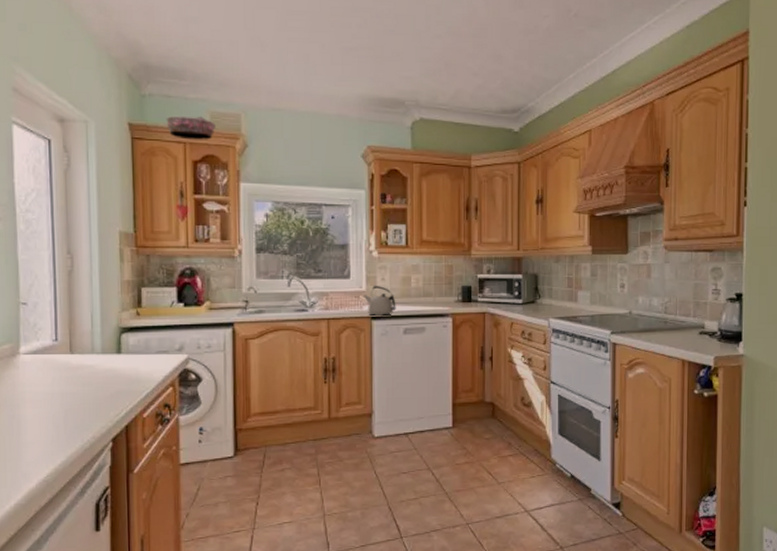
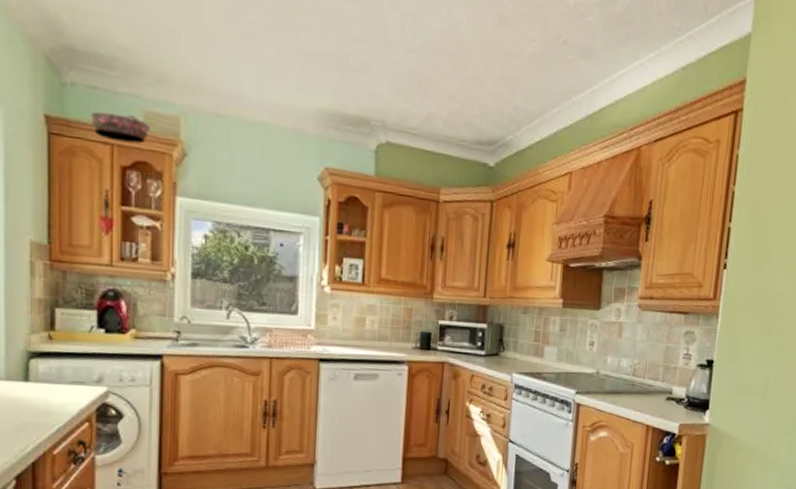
kettle: present [362,285,396,315] -> none [311,324,348,358]

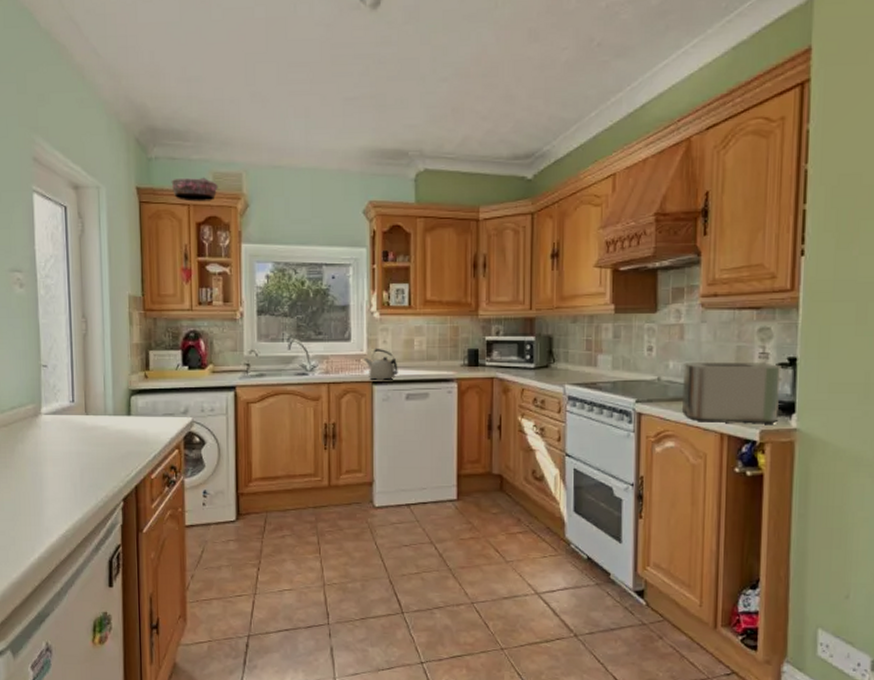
kettle: none [311,324,348,358] -> present [363,348,398,380]
toaster: none [615,359,701,419] -> present [681,362,783,424]

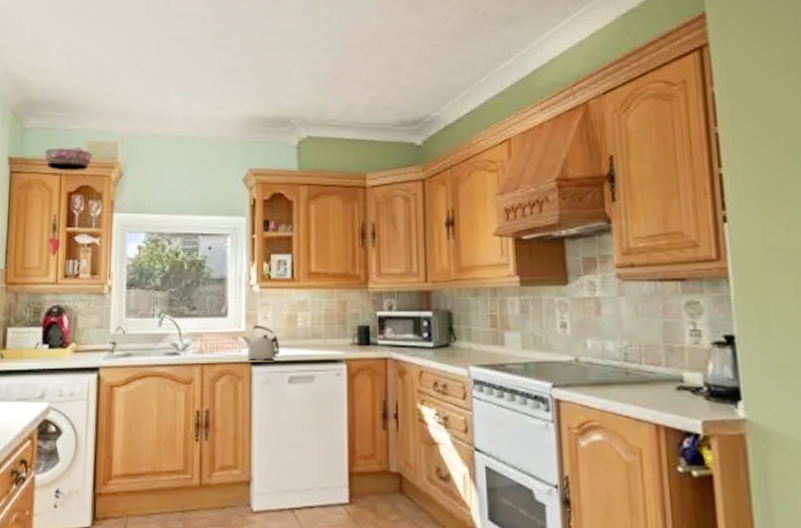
toaster: present [681,362,783,424] -> none [604,341,727,414]

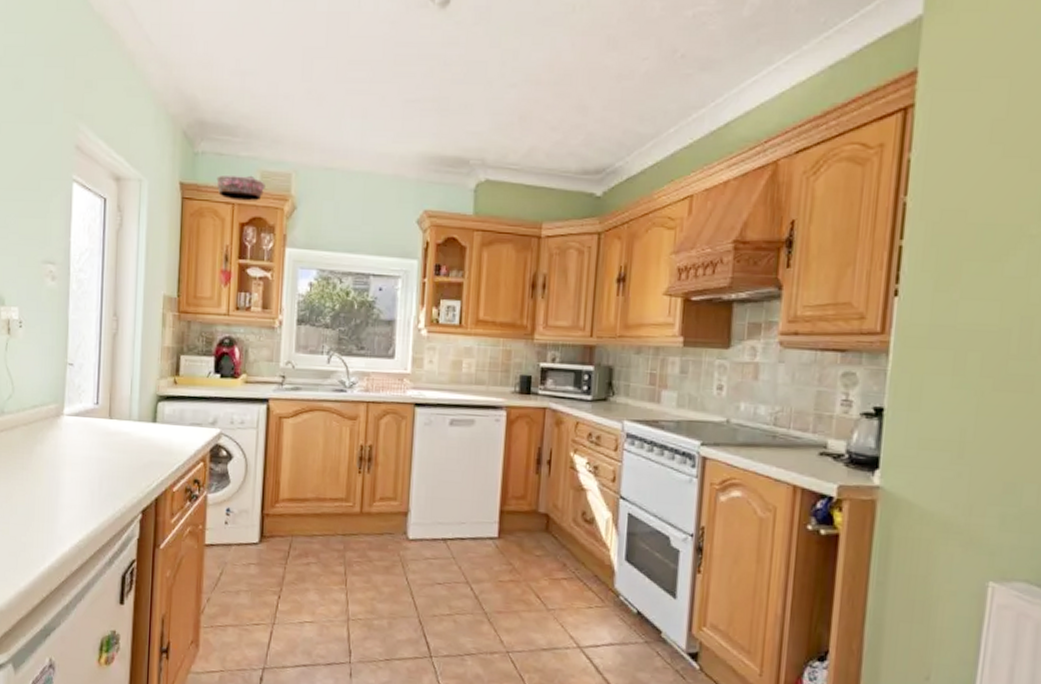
kettle: present [241,324,280,361] -> none [407,367,444,403]

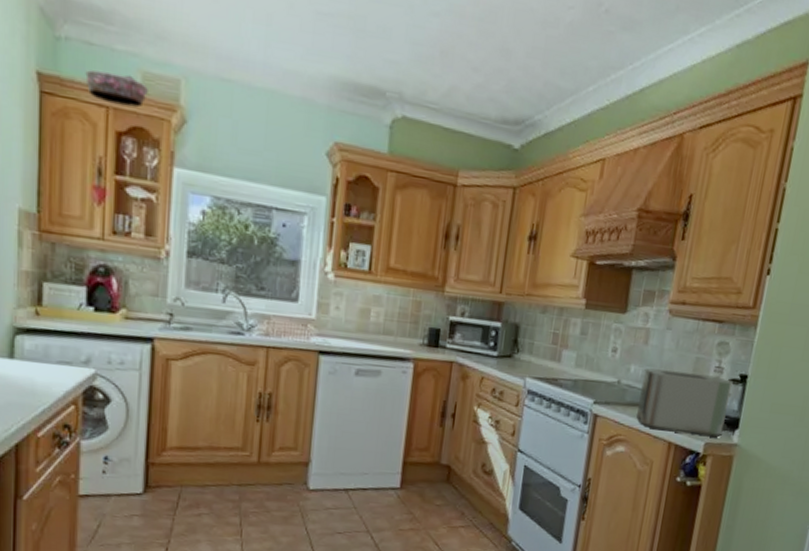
toaster: none [751,405,866,480] -> present [636,368,733,438]

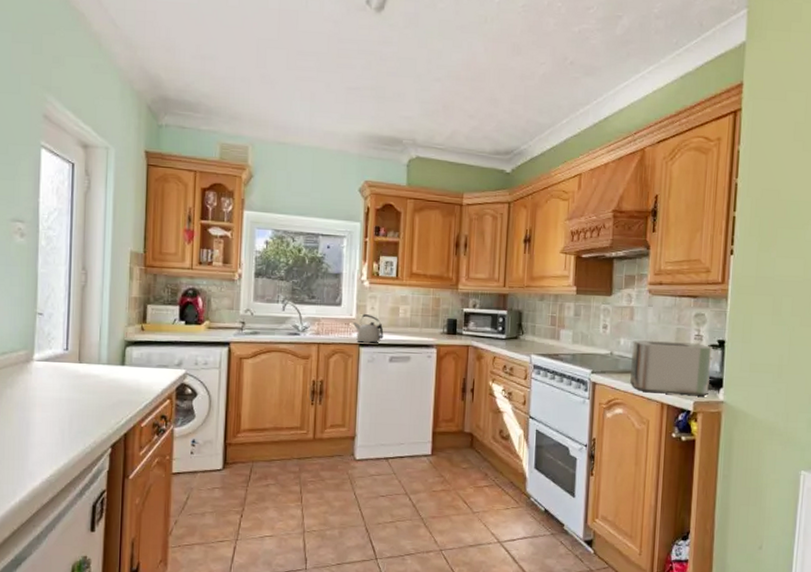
decorative basket: present [85,69,148,108] -> none [179,145,225,170]
kettle: none [311,313,350,351] -> present [352,313,384,343]

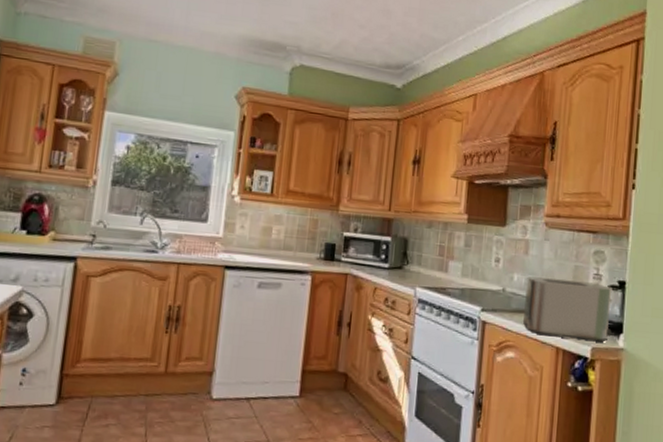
kettle: present [352,313,384,343] -> none [218,232,254,266]

